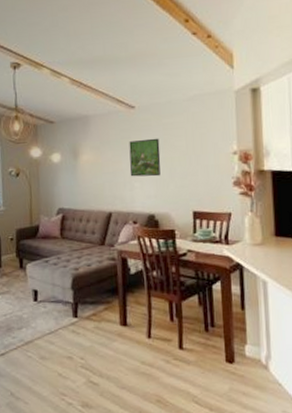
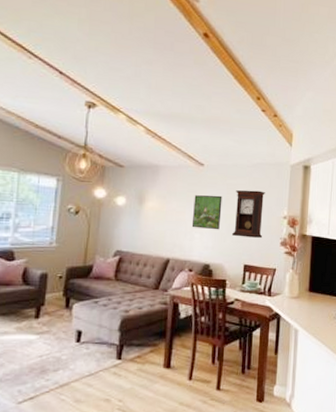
pendulum clock: none [174,126,211,182] -> present [231,190,265,238]

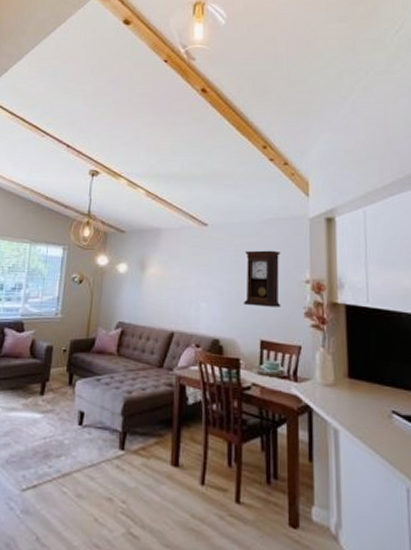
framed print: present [191,195,222,230] -> none [197,258,230,298]

